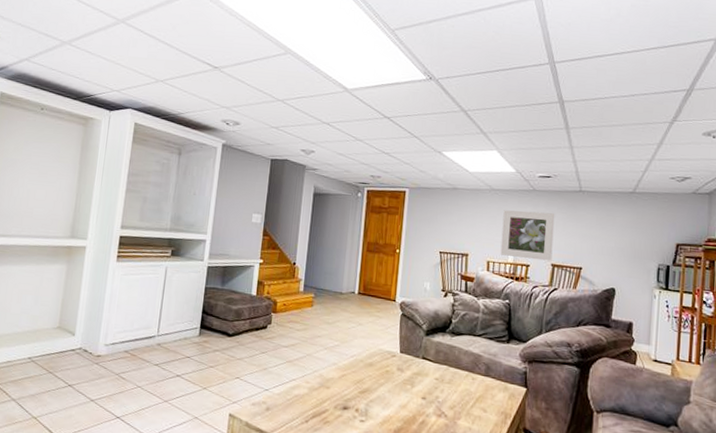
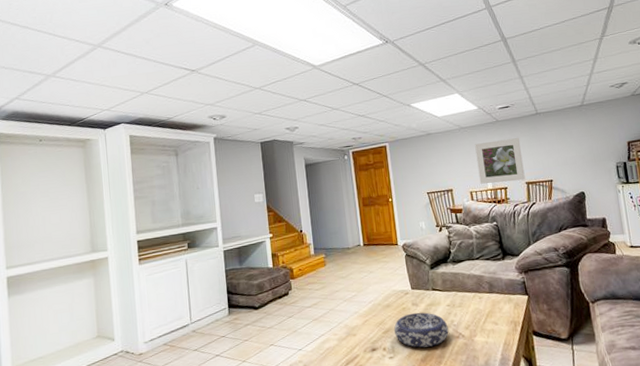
decorative bowl: none [371,378,432,420] -> present [394,312,449,348]

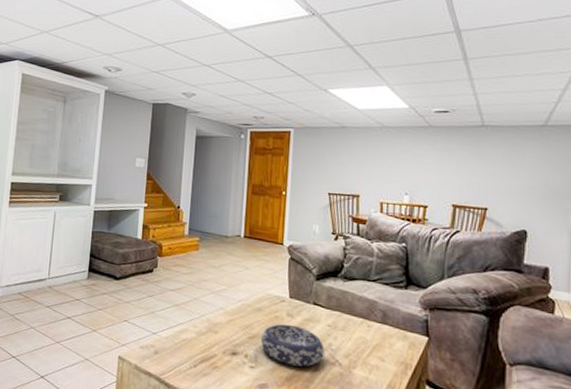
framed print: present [475,138,526,184] -> none [394,148,455,202]

